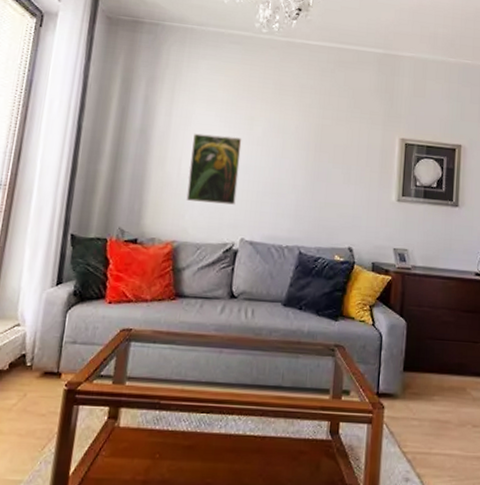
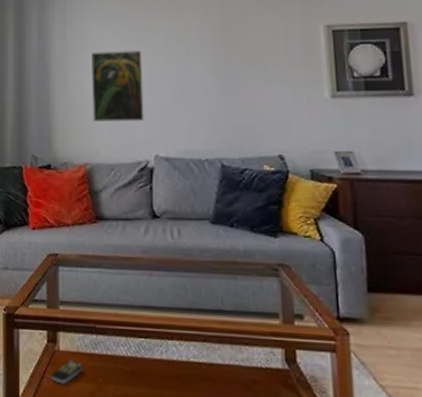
remote control: none [106,437,141,461] -> present [51,361,82,384]

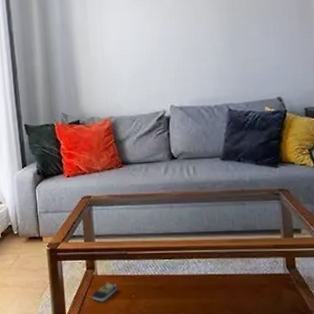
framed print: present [91,51,144,121] -> none [109,13,160,80]

